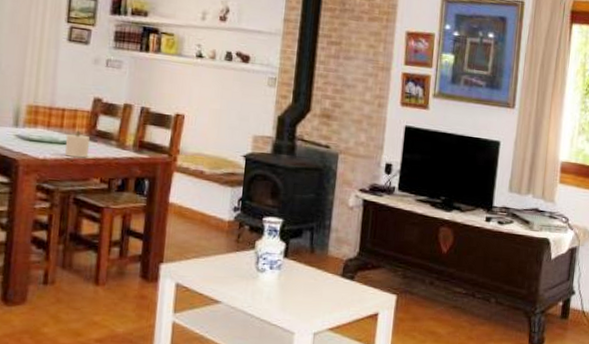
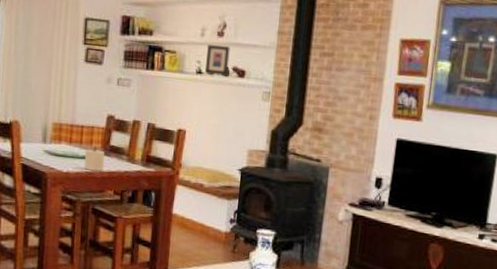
picture frame: none [205,29,234,61] -> present [204,45,230,76]

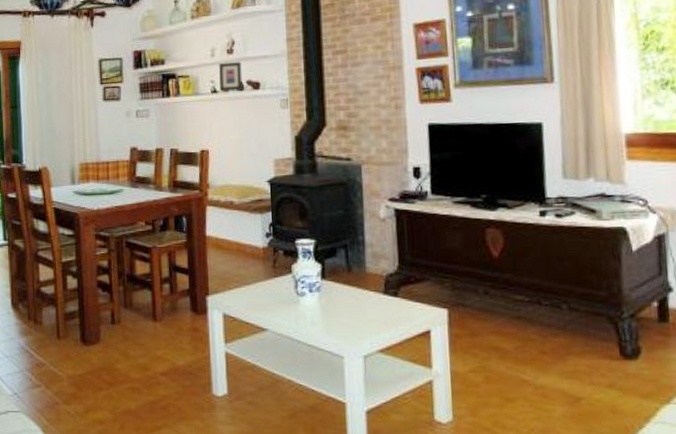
candle: present [84,146,104,172] -> none [112,179,132,205]

